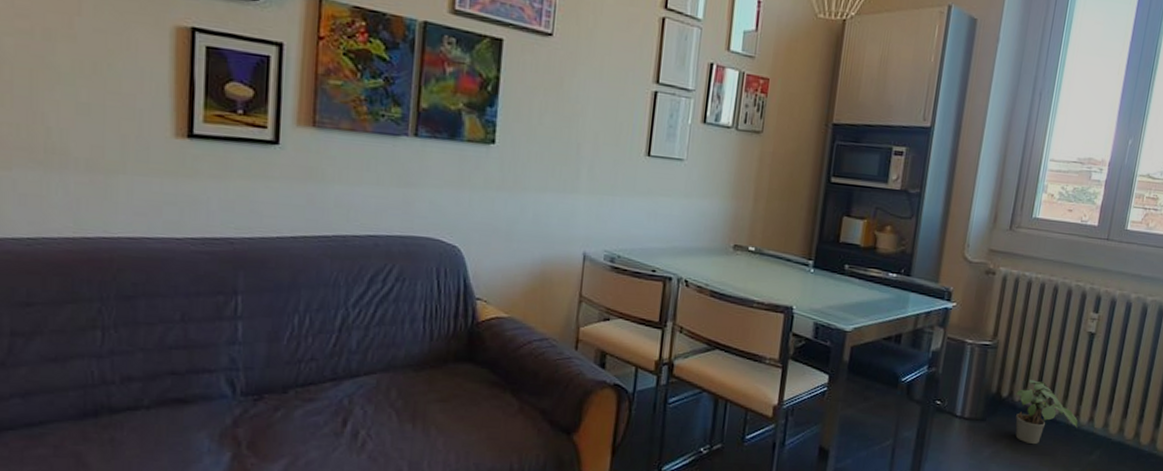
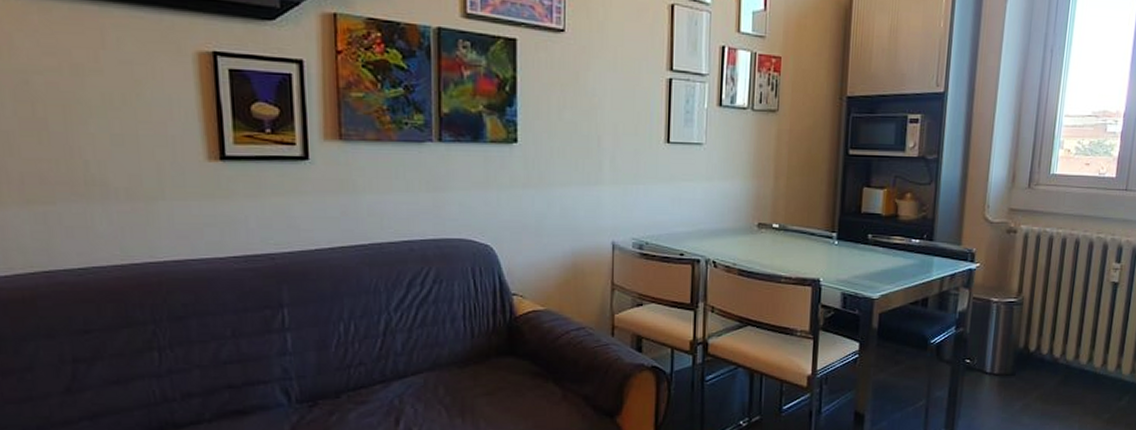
potted plant: present [1015,380,1079,445] -> none [1043,333,1106,395]

